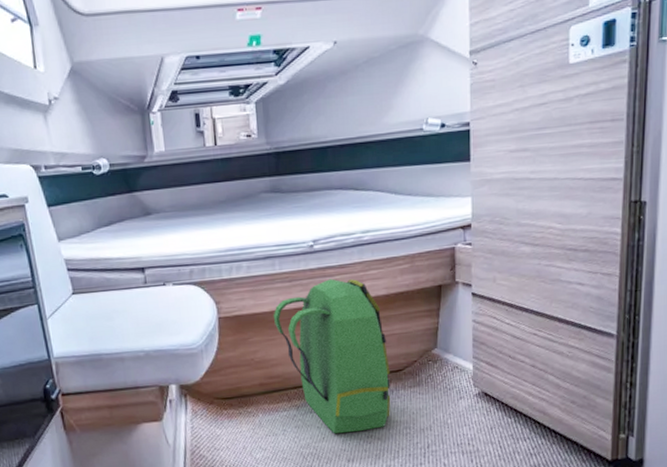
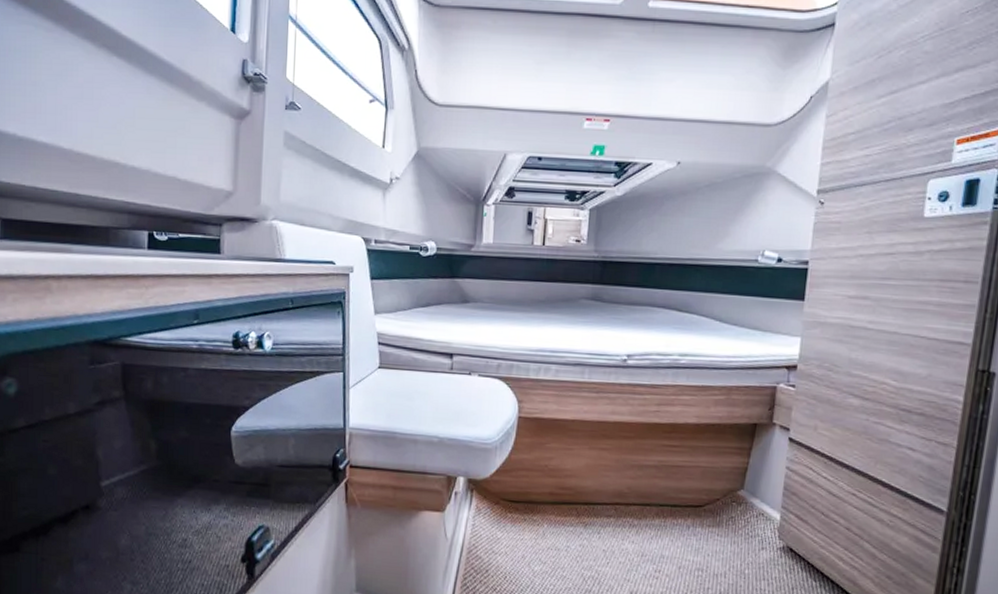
backpack: present [273,278,391,434] -> none [574,397,691,564]

